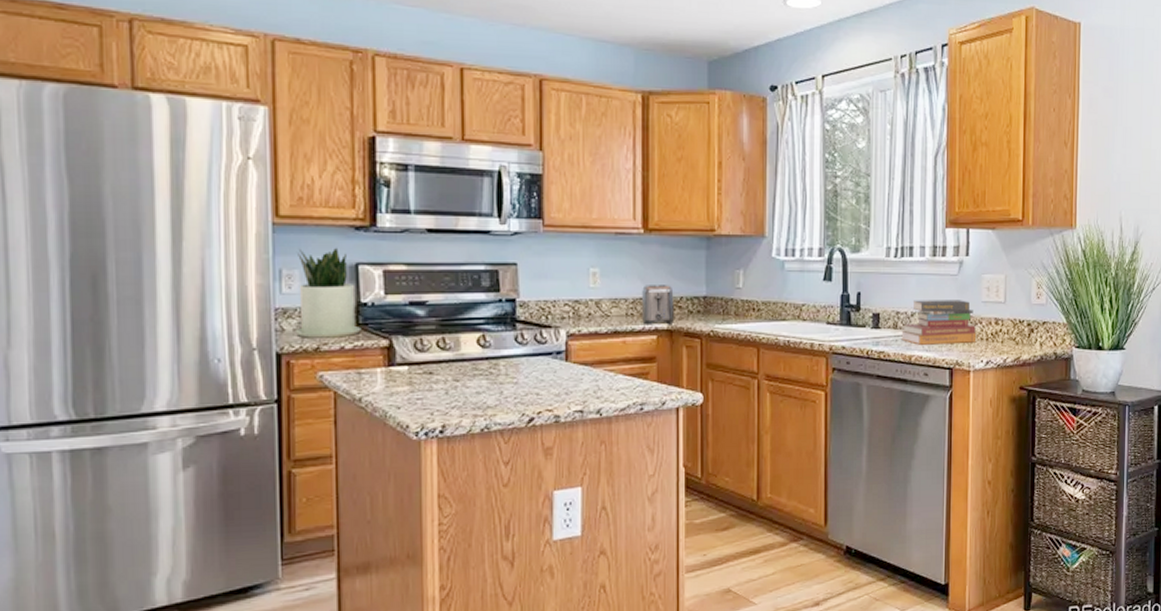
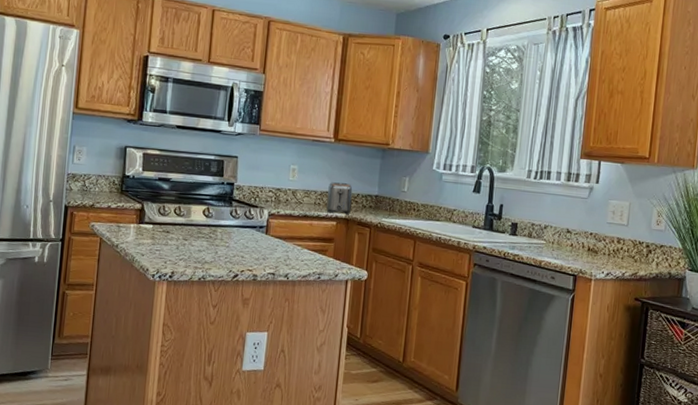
planter: present [294,247,362,338] -> none [79,132,124,199]
books: present [901,300,976,345] -> none [534,215,600,256]

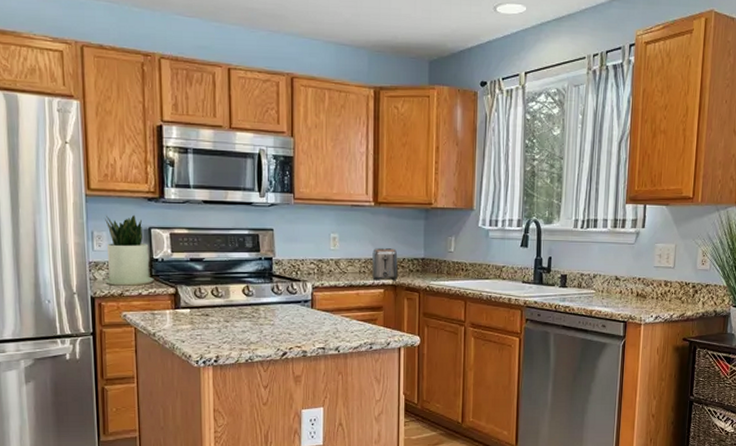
planter: none [79,132,124,199] -> present [104,214,154,286]

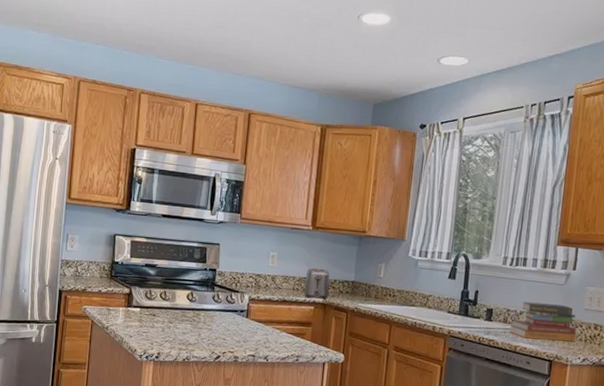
planter: present [104,214,154,286] -> none [72,221,113,284]
books: none [584,264,648,302] -> present [509,301,576,342]

